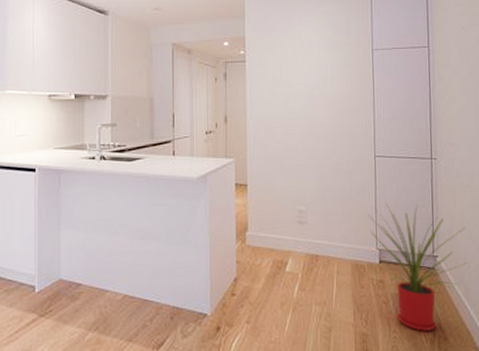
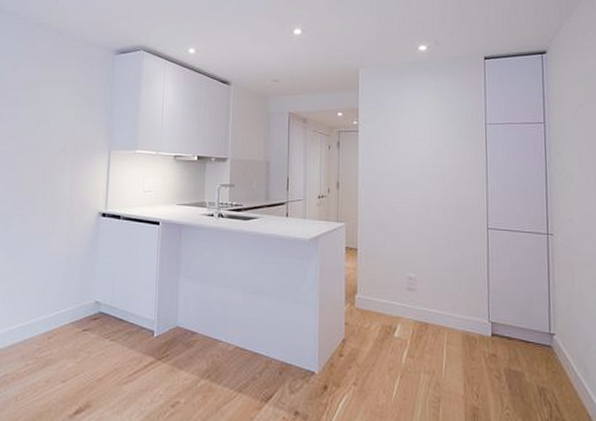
house plant: present [368,203,466,331] -> none [480,276,586,411]

